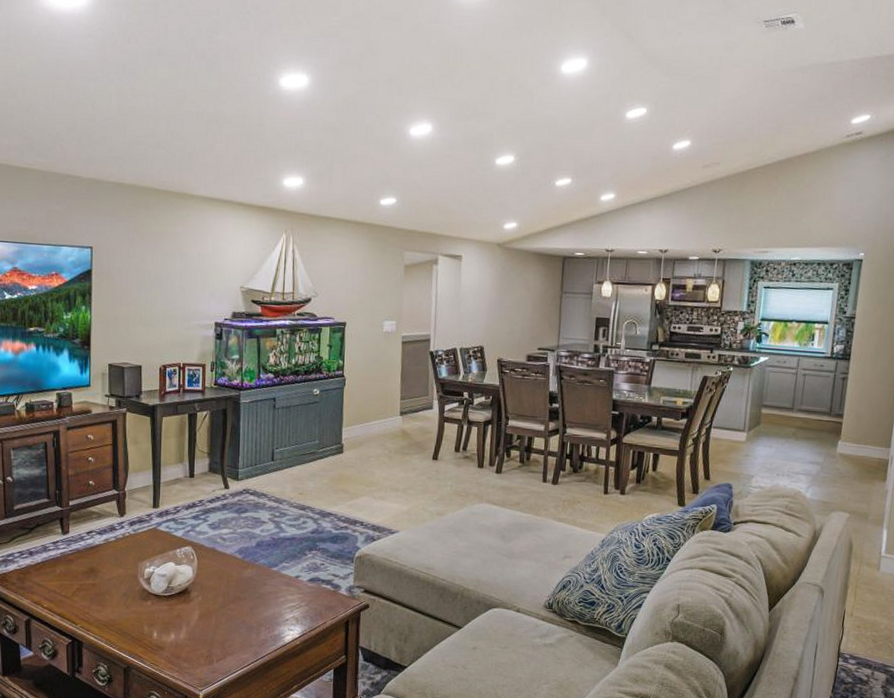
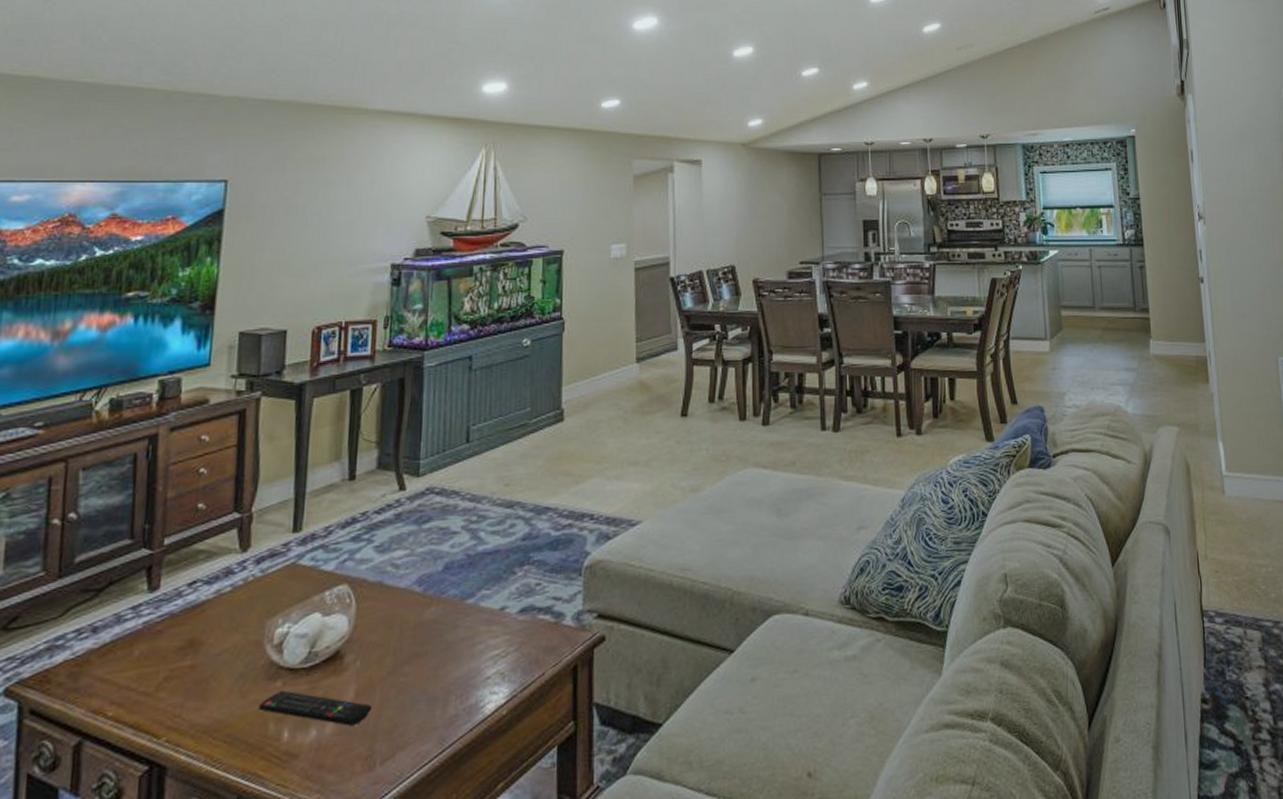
remote control: none [137,607,210,636] -> present [258,690,373,726]

